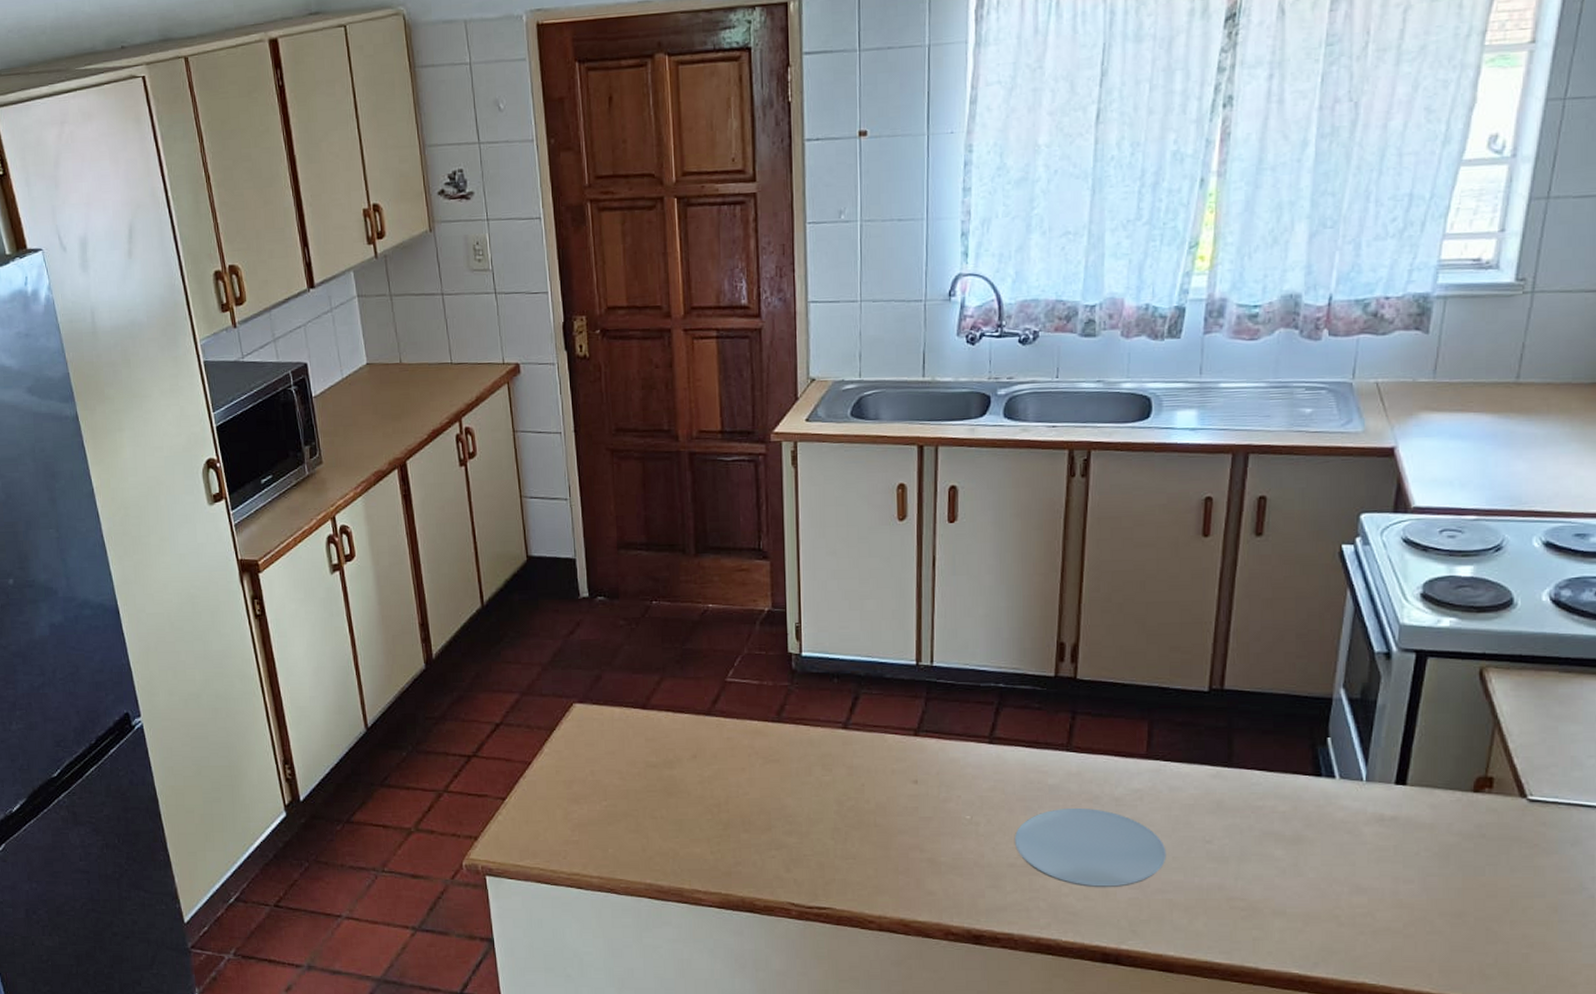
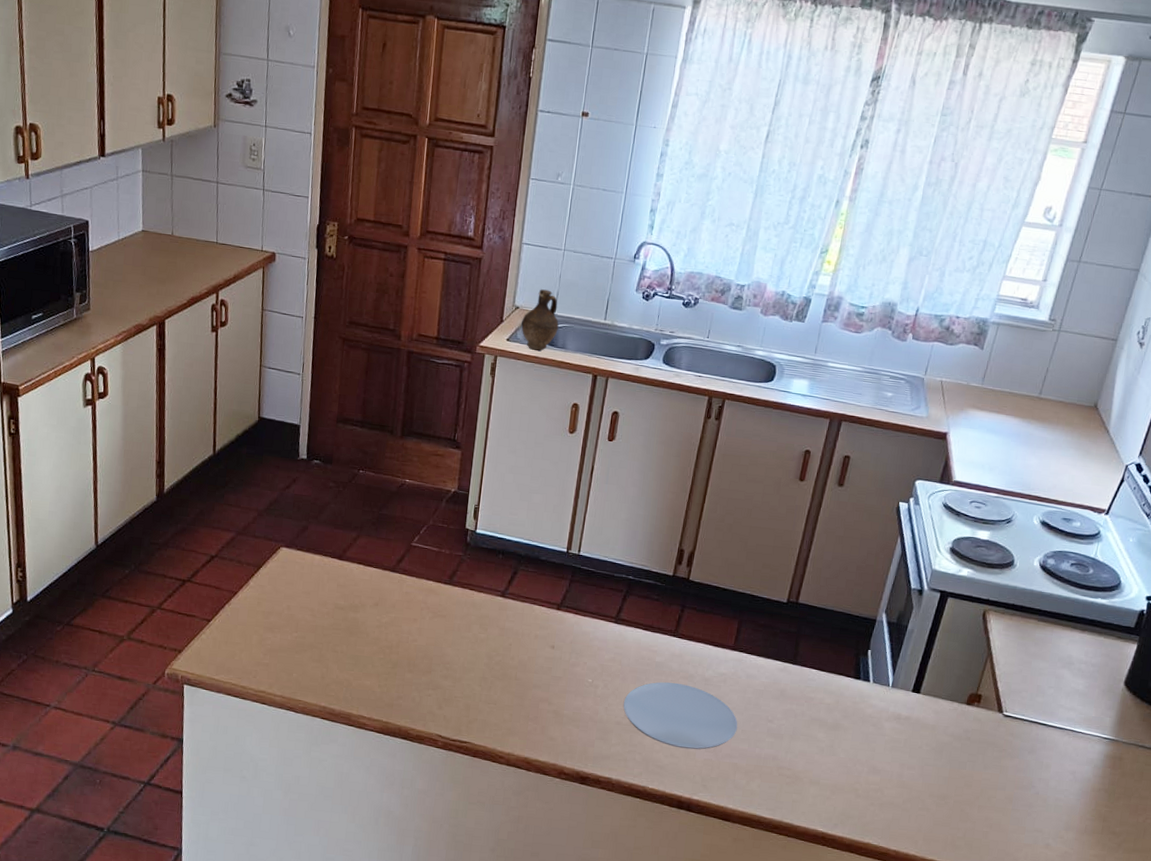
ceramic jug: none [821,352,867,427] -> present [521,289,559,351]

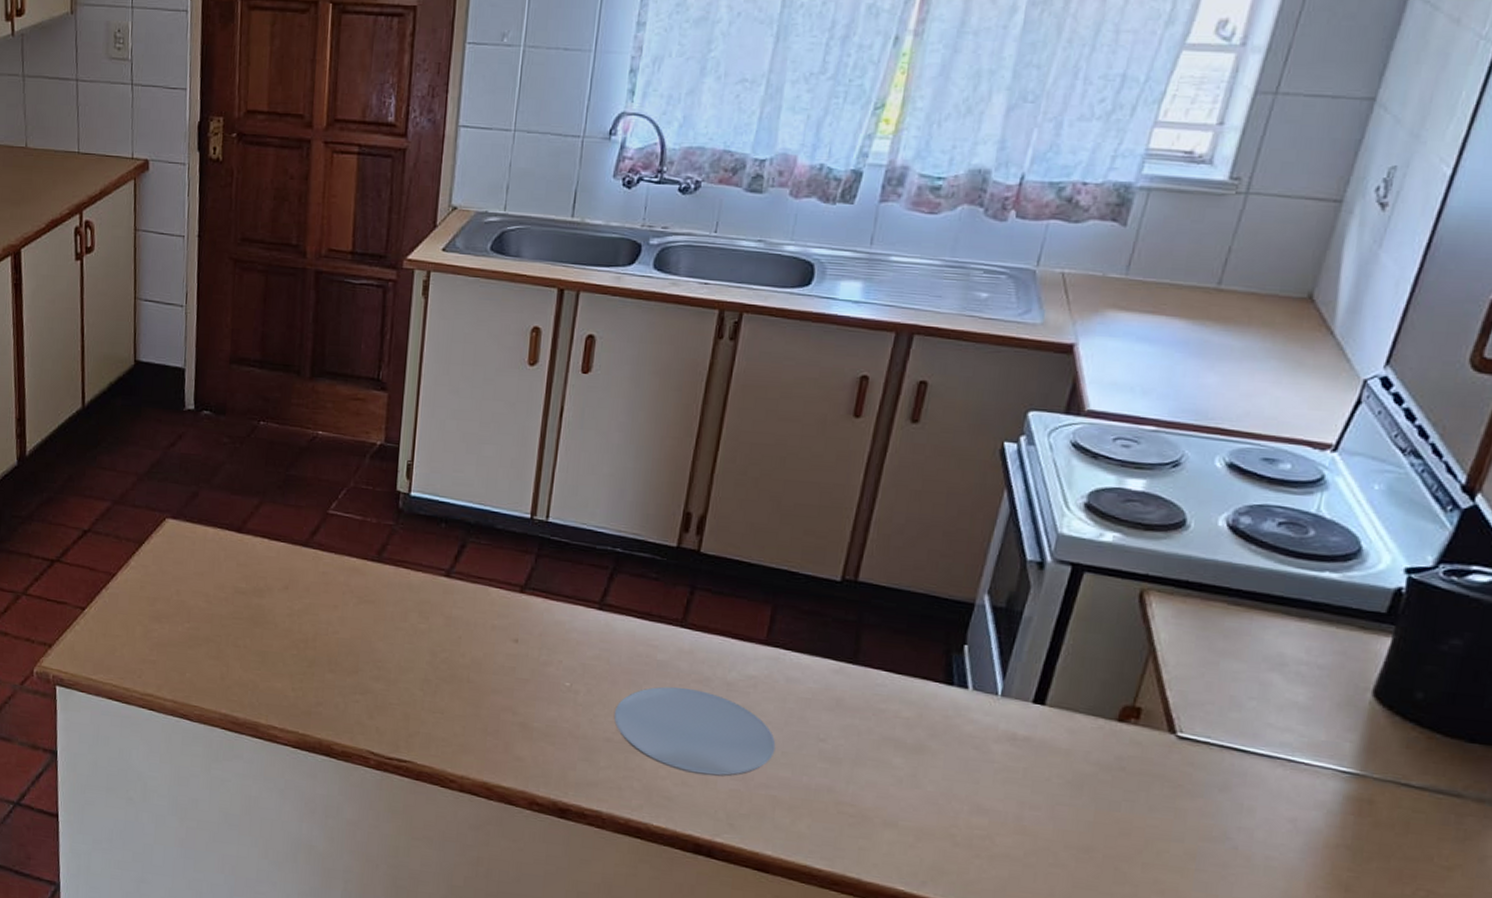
ceramic jug: present [521,289,559,351] -> none [461,183,511,261]

